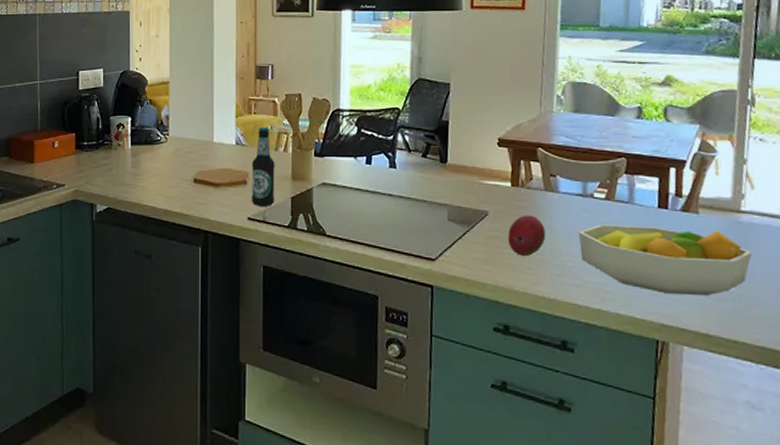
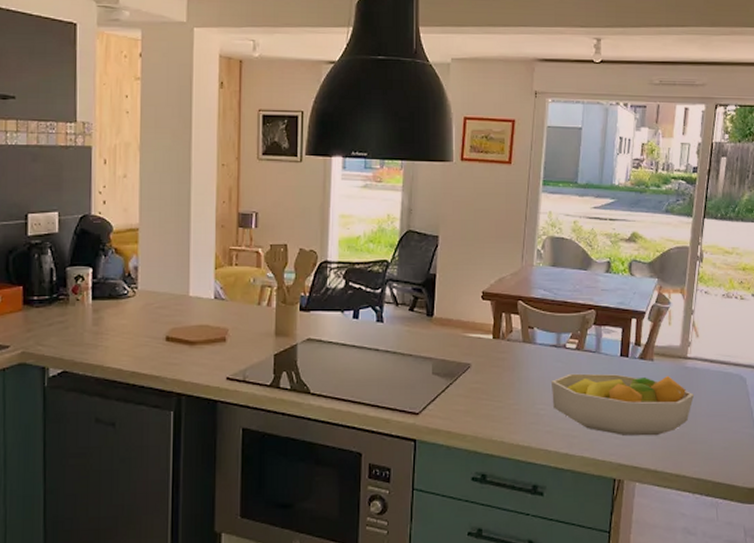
bottle: present [252,126,275,206] -> none [231,279,257,365]
fruit: present [507,215,546,256] -> none [488,366,522,406]

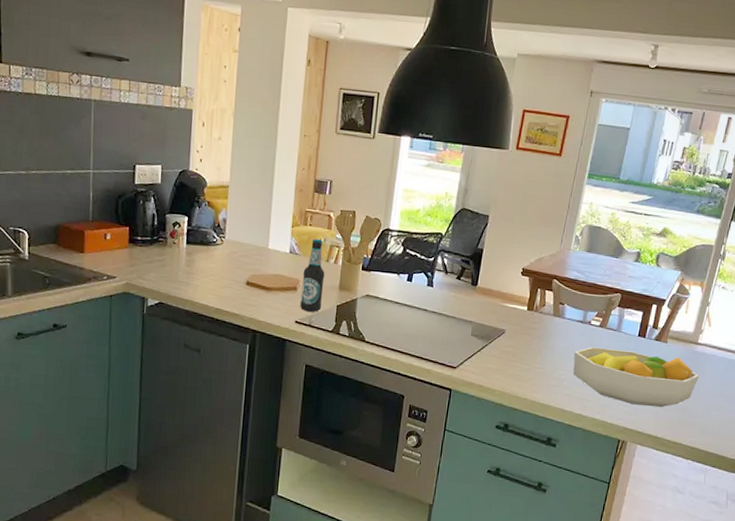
bottle: none [231,279,257,365] -> present [300,238,325,312]

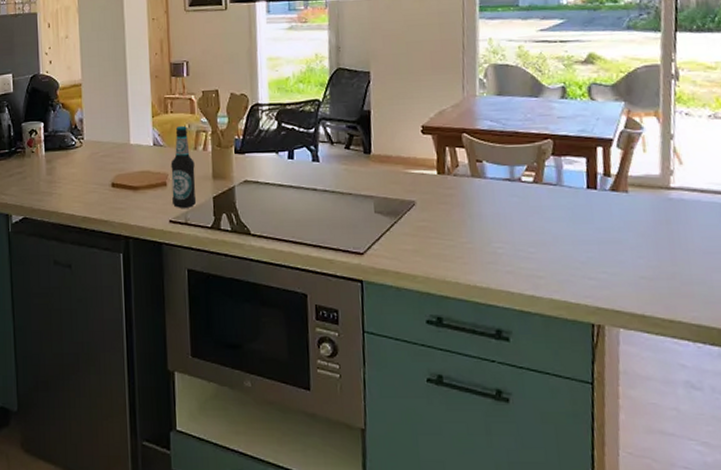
fruit bowl: present [573,347,699,408] -> none [508,208,684,277]

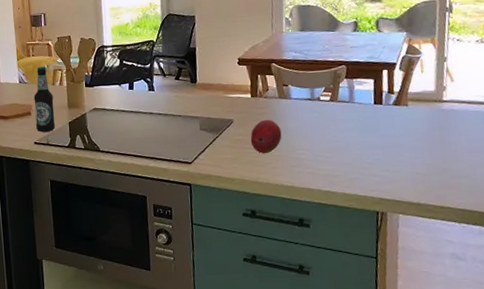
fruit: none [436,202,475,245] -> present [250,119,282,153]

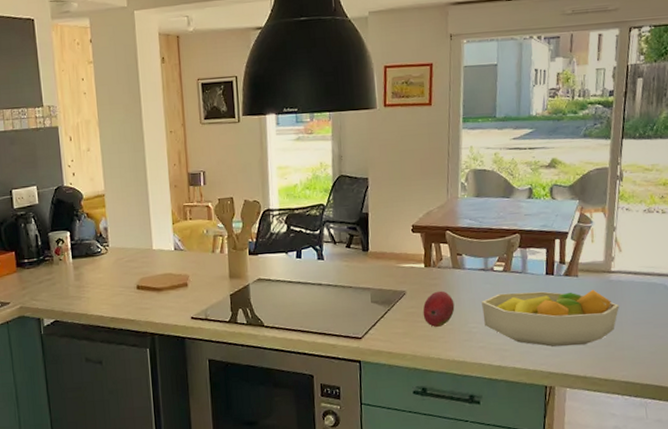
bottle: present [33,66,56,132] -> none [191,231,215,306]
fruit bowl: none [309,119,453,174] -> present [482,290,619,347]

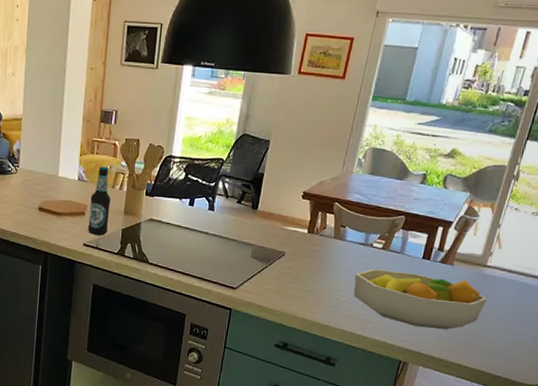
bottle: none [191,231,215,306] -> present [88,166,111,235]
fruit: present [422,290,455,327] -> none [297,257,330,290]

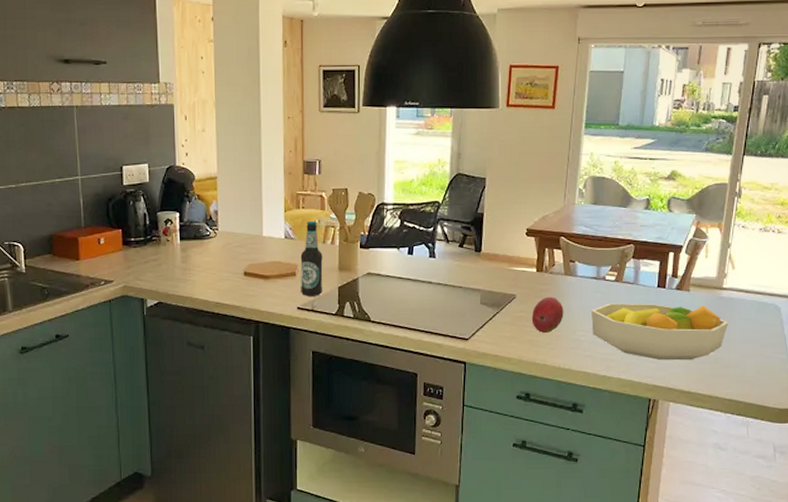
fruit: none [297,257,330,290] -> present [531,296,564,333]

